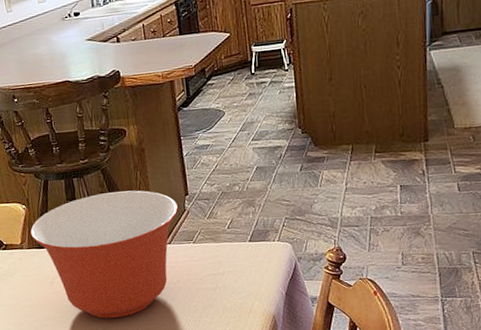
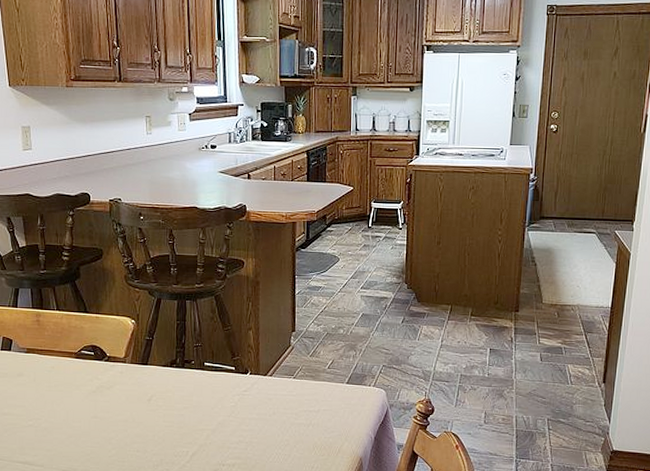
mixing bowl: present [30,190,178,319] -> none [136,319,283,443]

